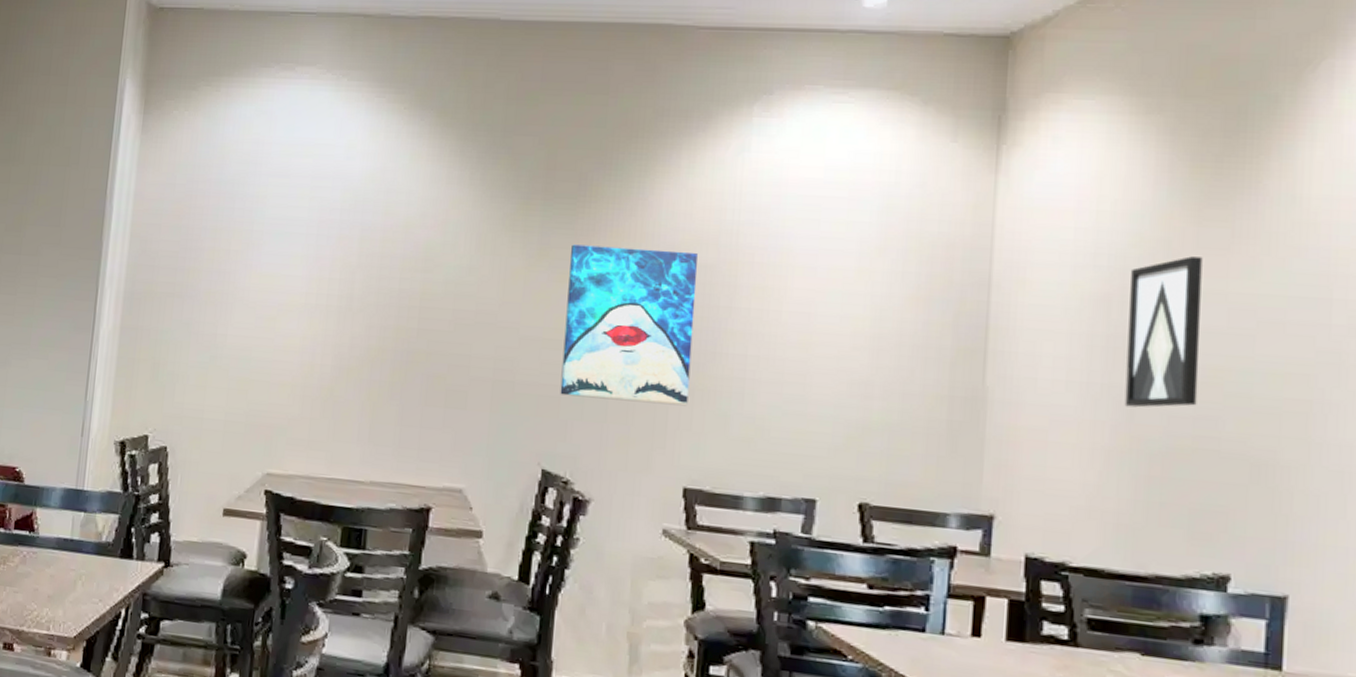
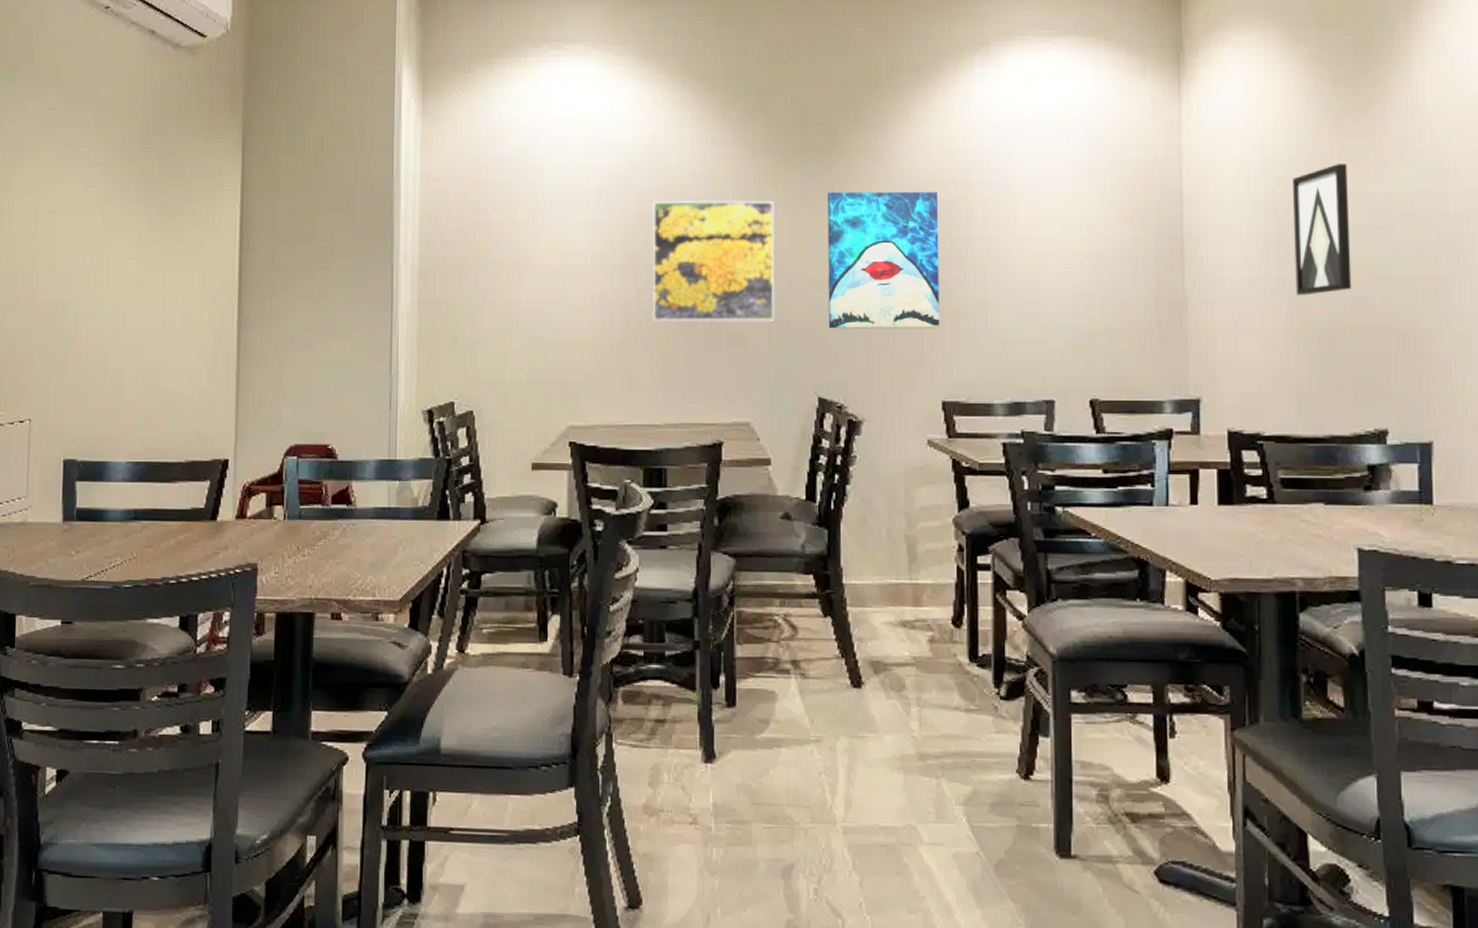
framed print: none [365,240,510,382] -> present [652,200,775,322]

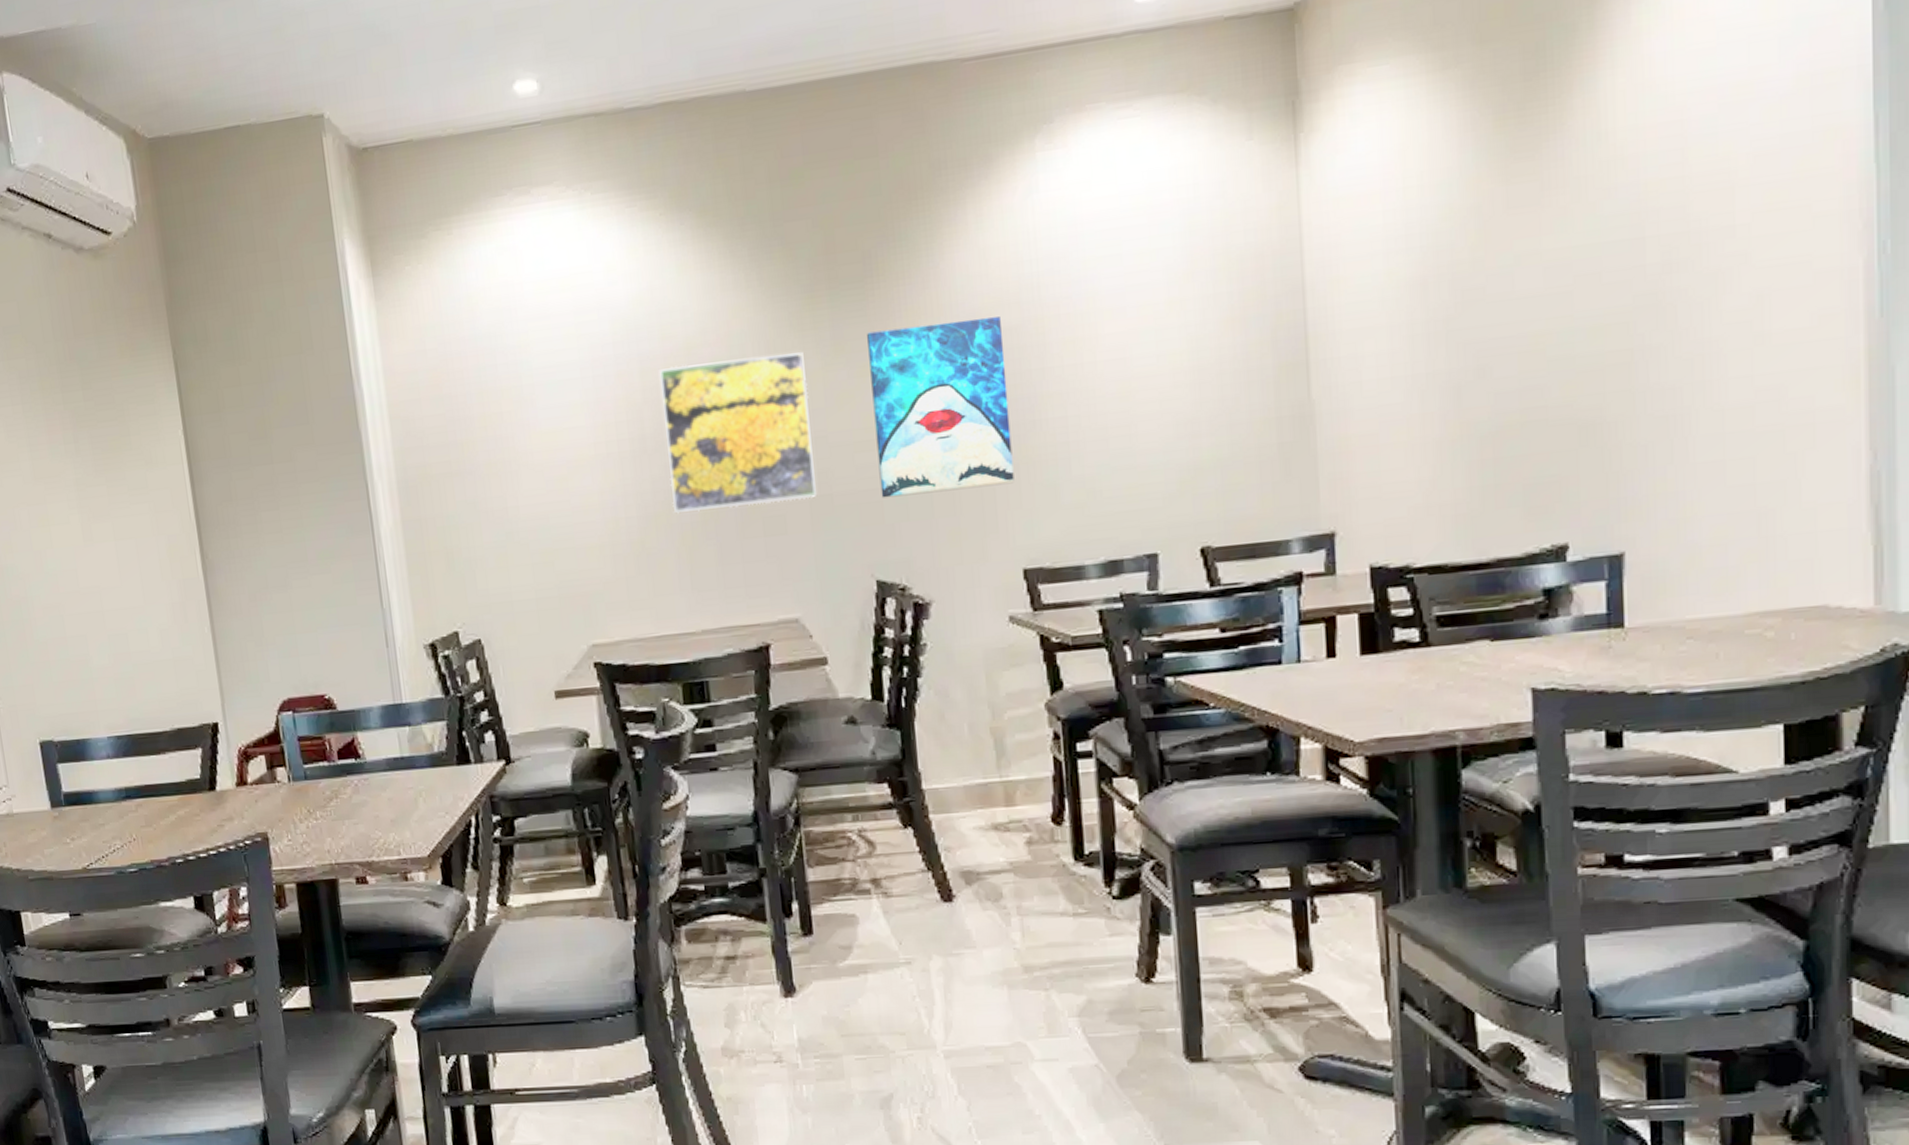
wall art: present [1293,164,1352,296] -> none [1444,218,1522,393]

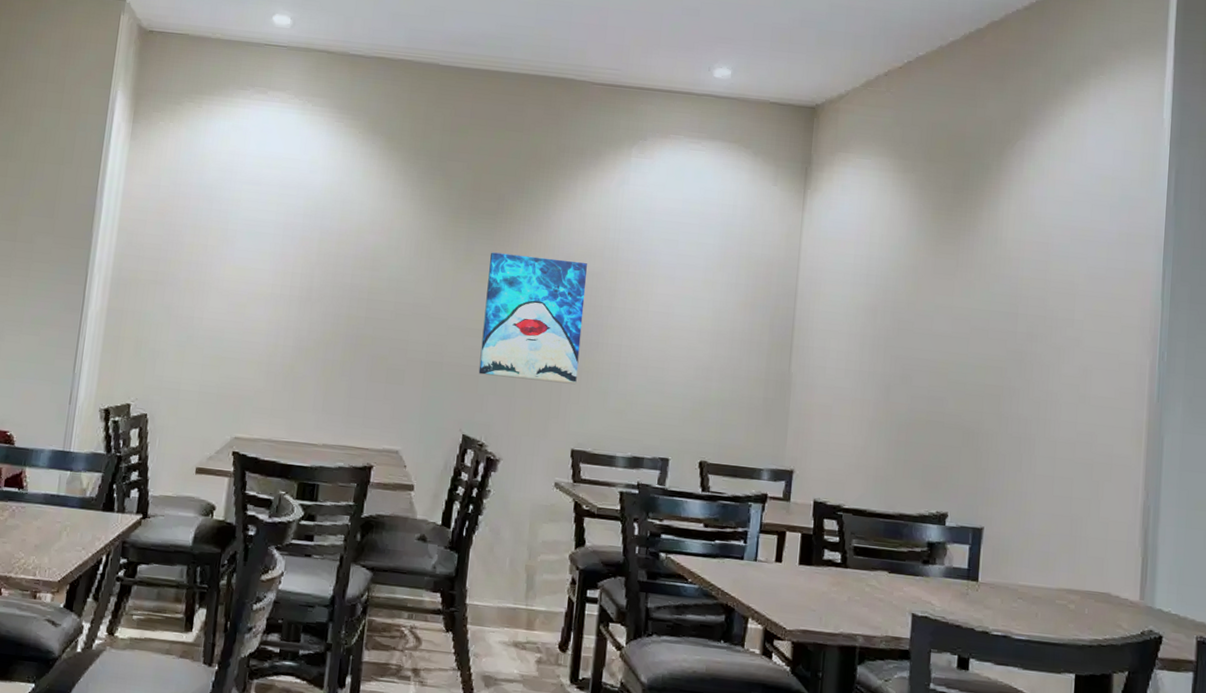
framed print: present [659,352,816,514] -> none [321,242,442,363]

